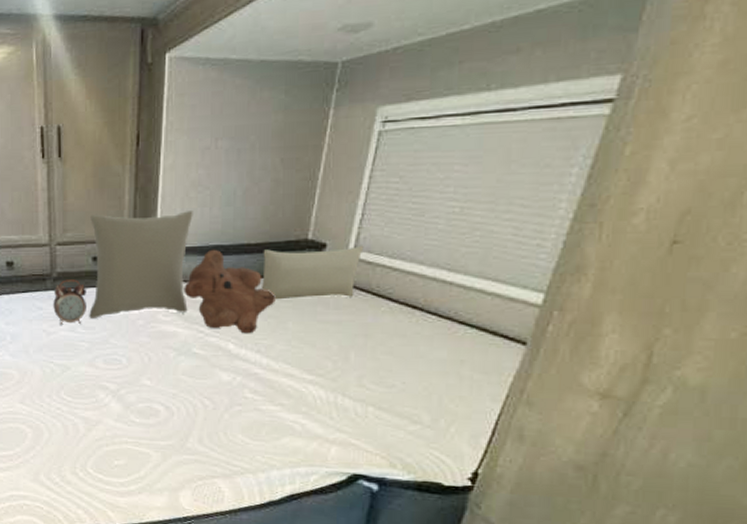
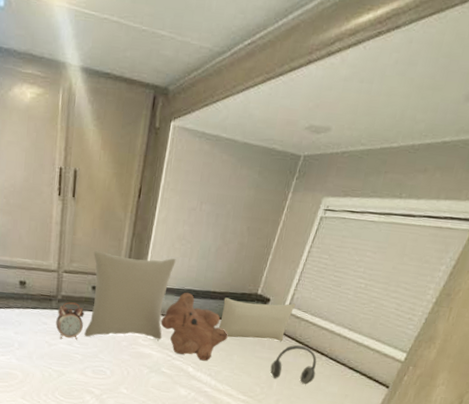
headphones: none [342,299,410,352] -> present [270,344,317,385]

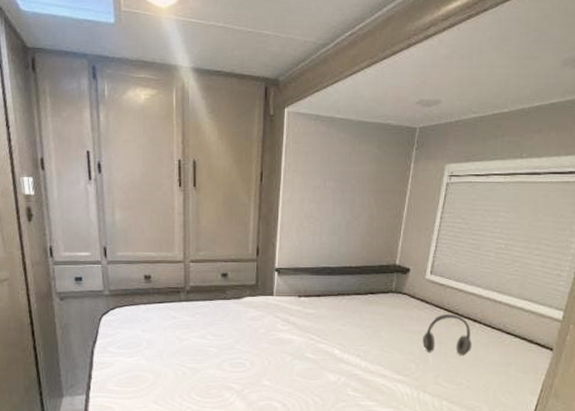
alarm clock: present [55,302,84,340] -> none [186,292,216,332]
pillow: present [84,250,176,340] -> none [218,236,306,327]
teddy bear: present [160,292,228,361] -> none [298,270,372,341]
pillow: present [219,297,296,342] -> none [361,270,437,313]

